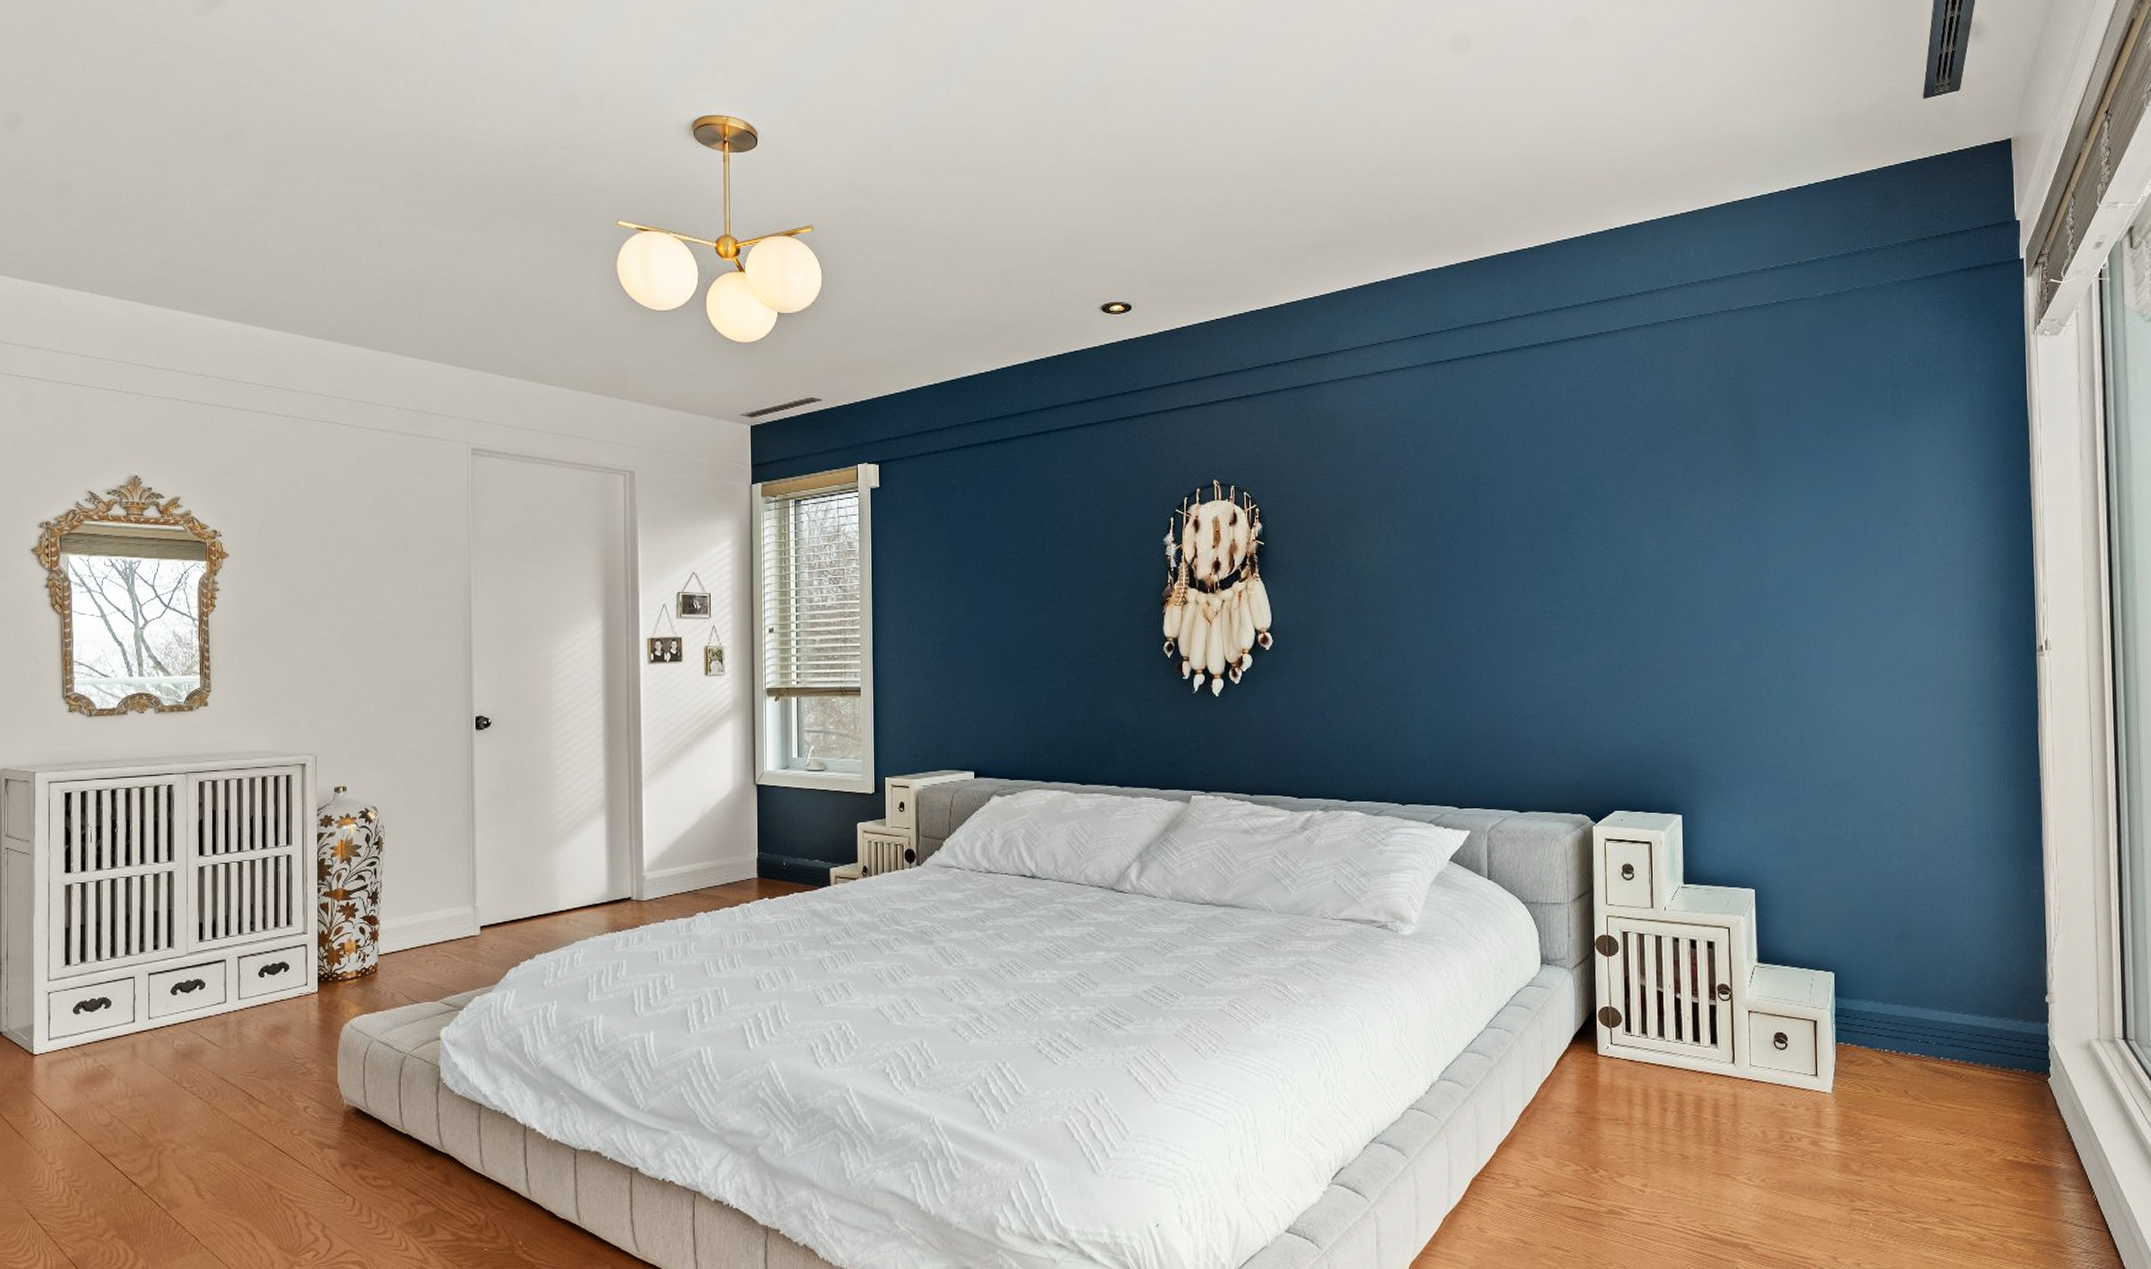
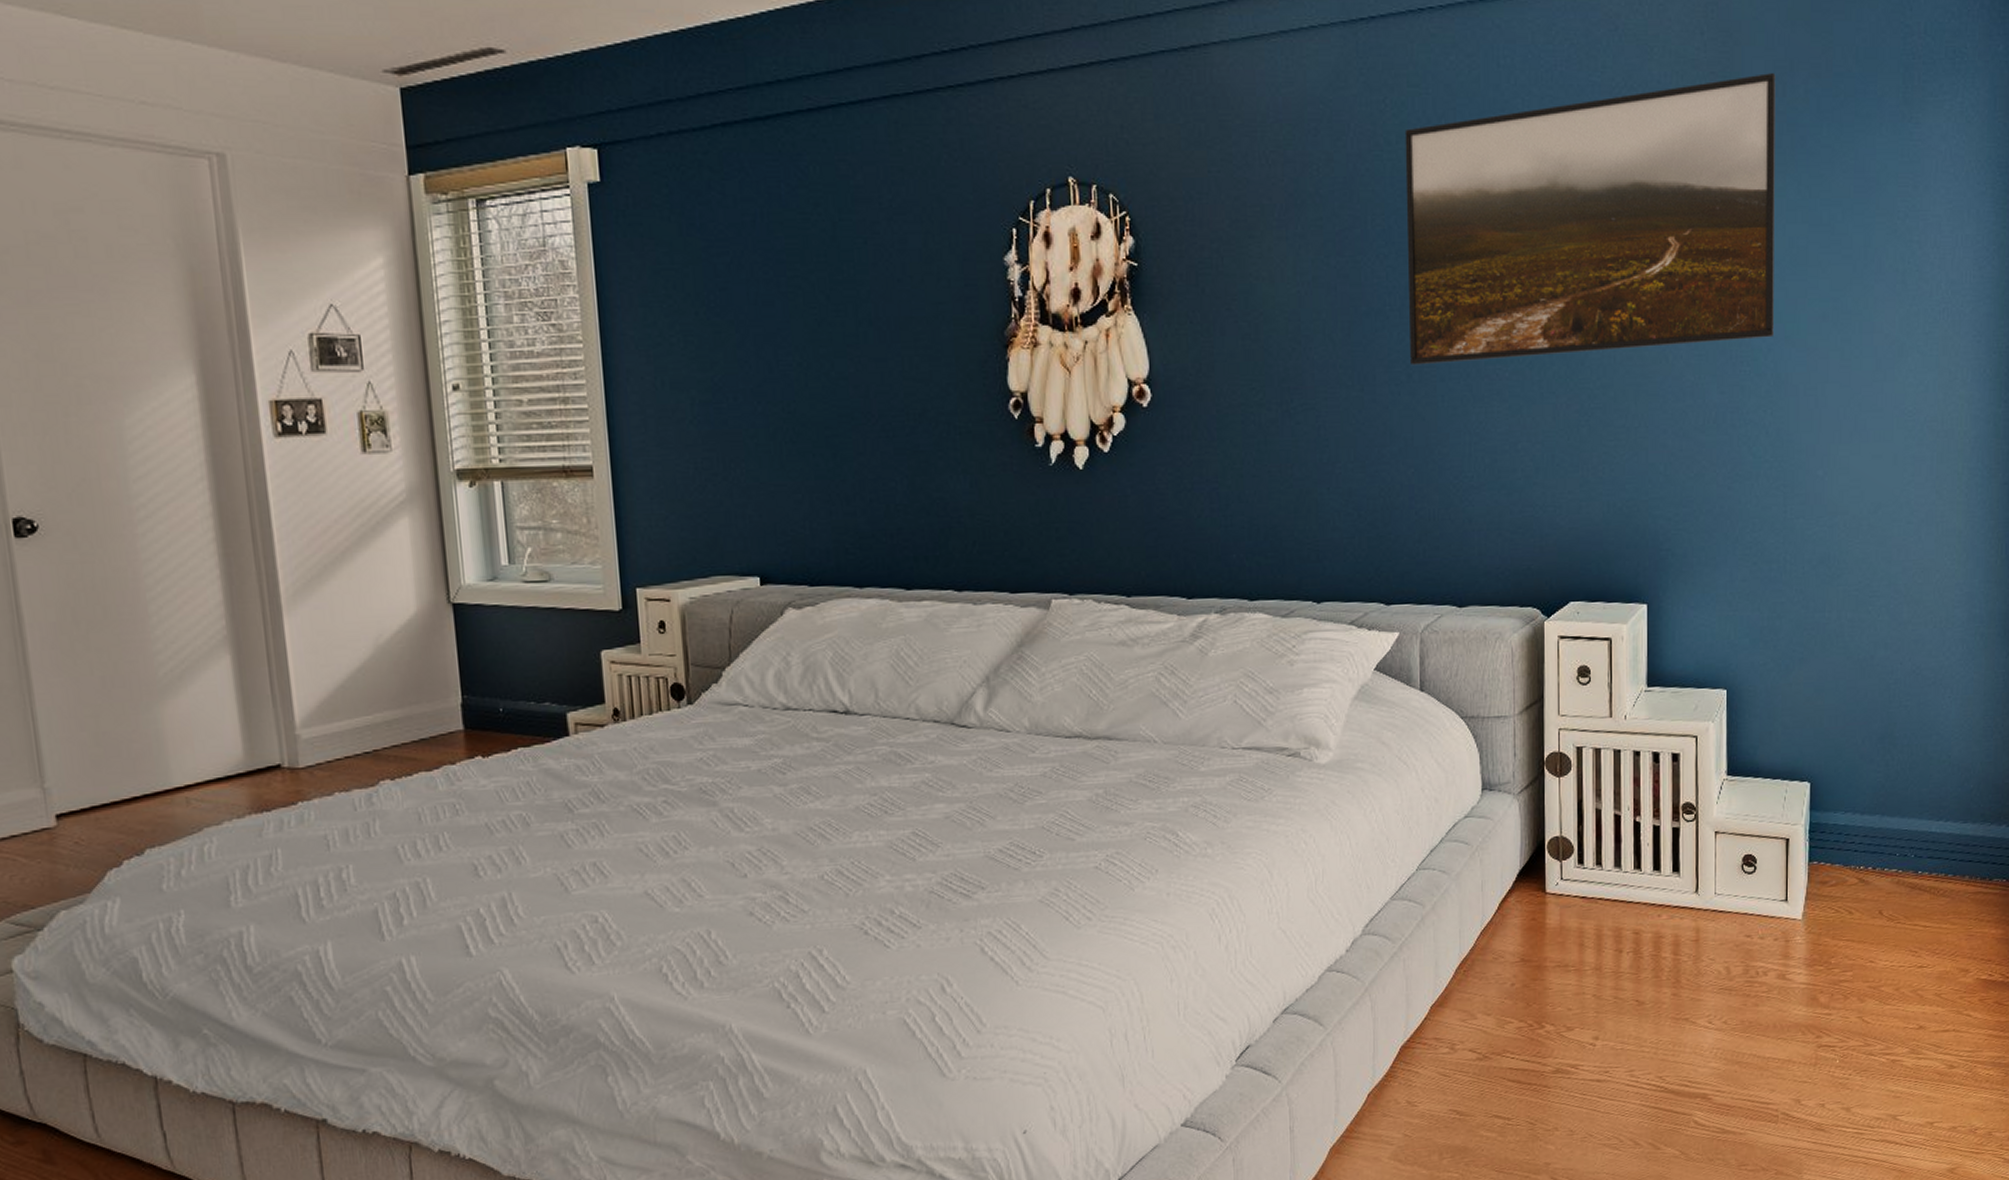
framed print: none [1474,394,1786,620] -> present [1404,73,1776,366]

